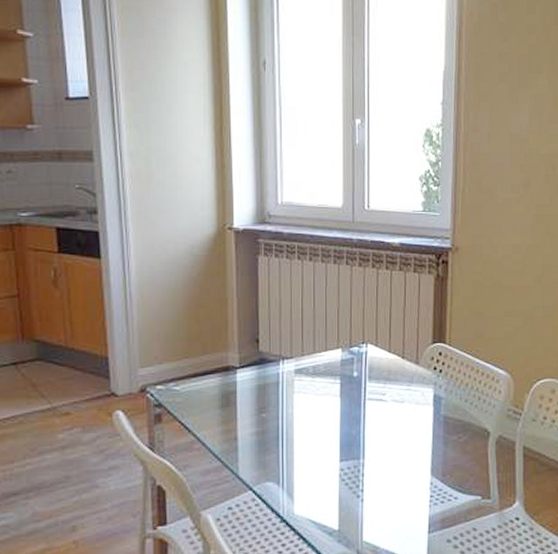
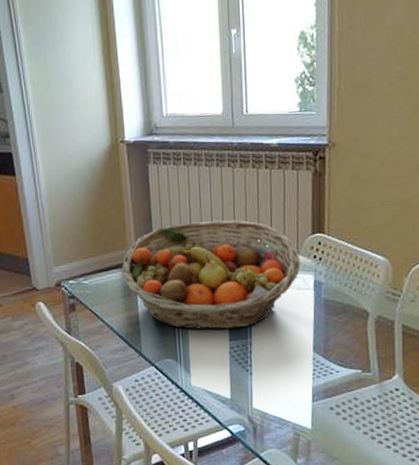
fruit basket: none [220,322,420,448] -> present [121,220,301,330]

